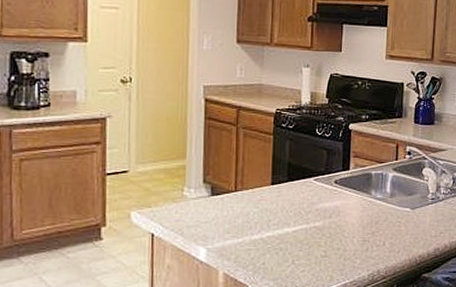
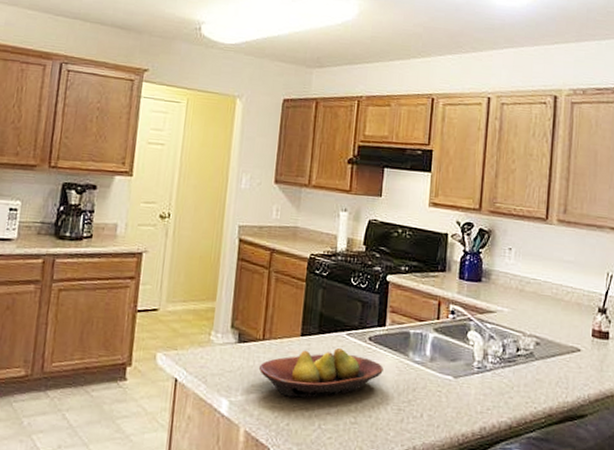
fruit bowl: none [233,192,349,239] -> present [258,347,383,398]

